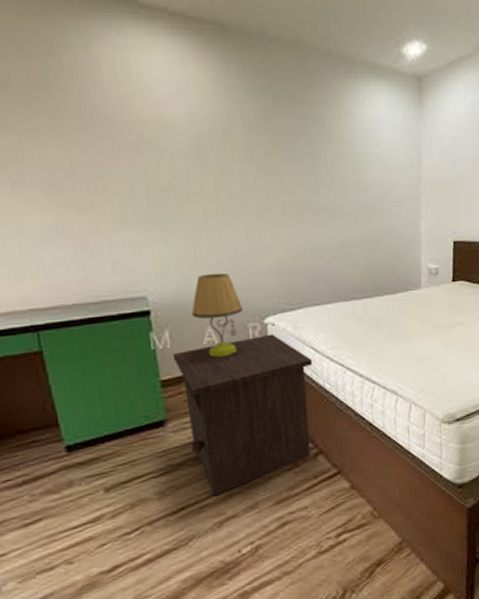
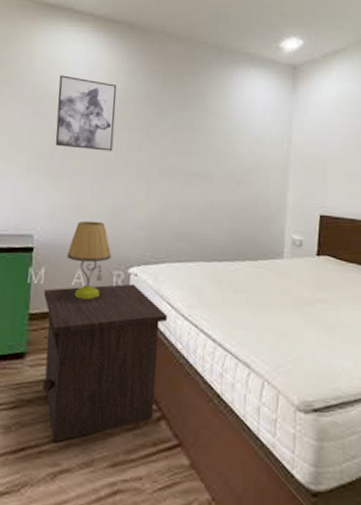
wall art: none [138,97,224,191] -> present [55,75,117,151]

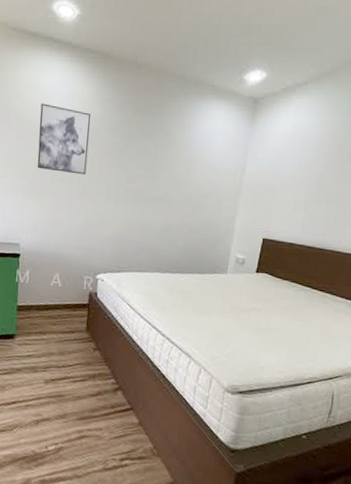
nightstand: present [42,283,167,443] -> none [28,287,127,400]
table lamp: present [67,220,111,300] -> none [47,234,83,298]

